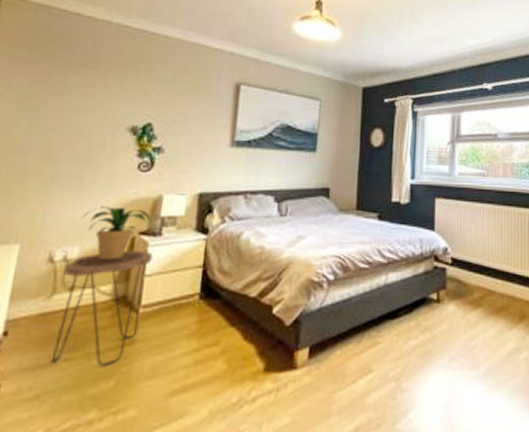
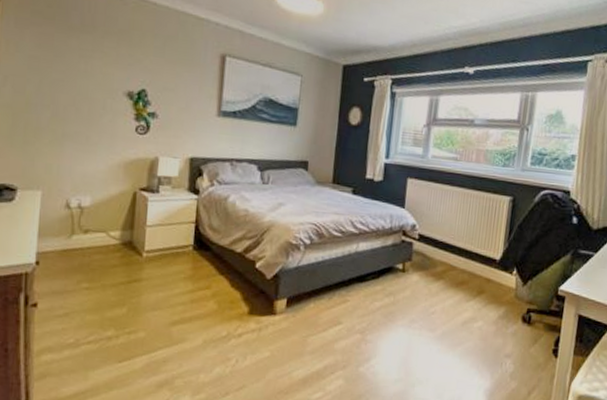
side table: present [50,250,153,367] -> none [75,203,152,297]
potted plant: present [81,206,151,259] -> none [90,163,149,211]

